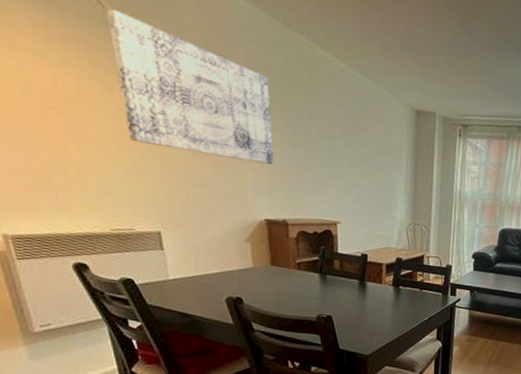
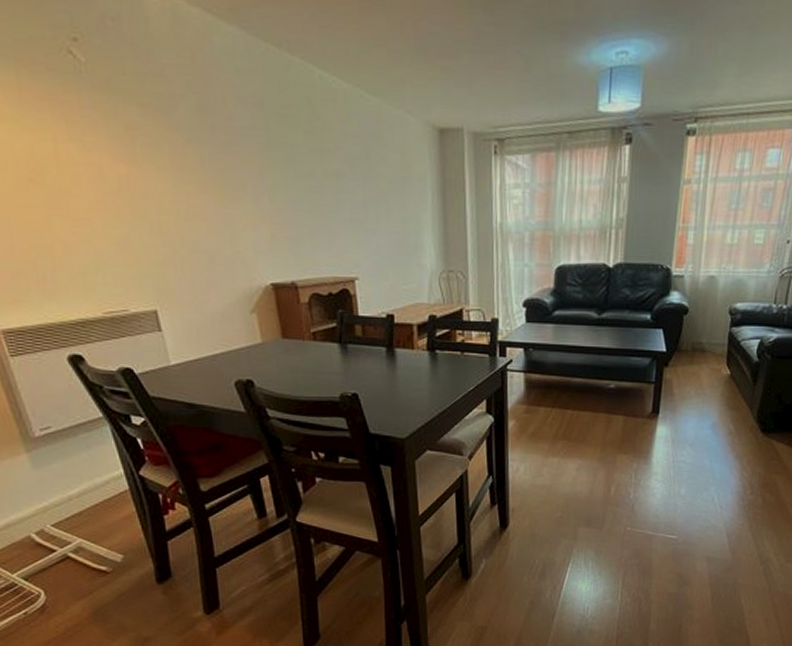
wall art: present [106,9,275,165] -> none [77,58,276,218]

